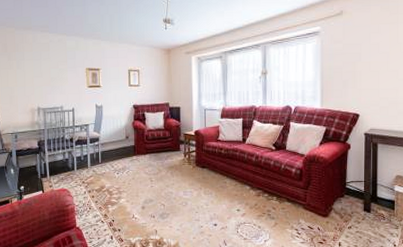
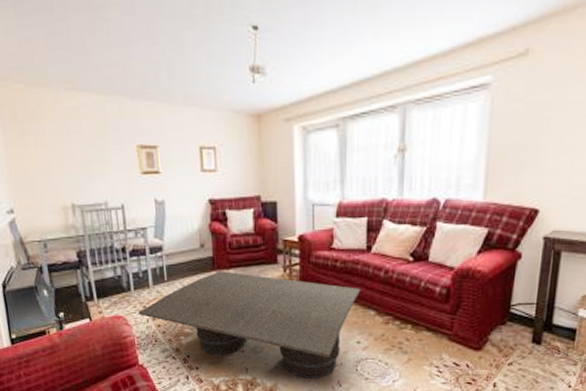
coffee table: none [78,156,240,239] -> present [137,271,361,379]

